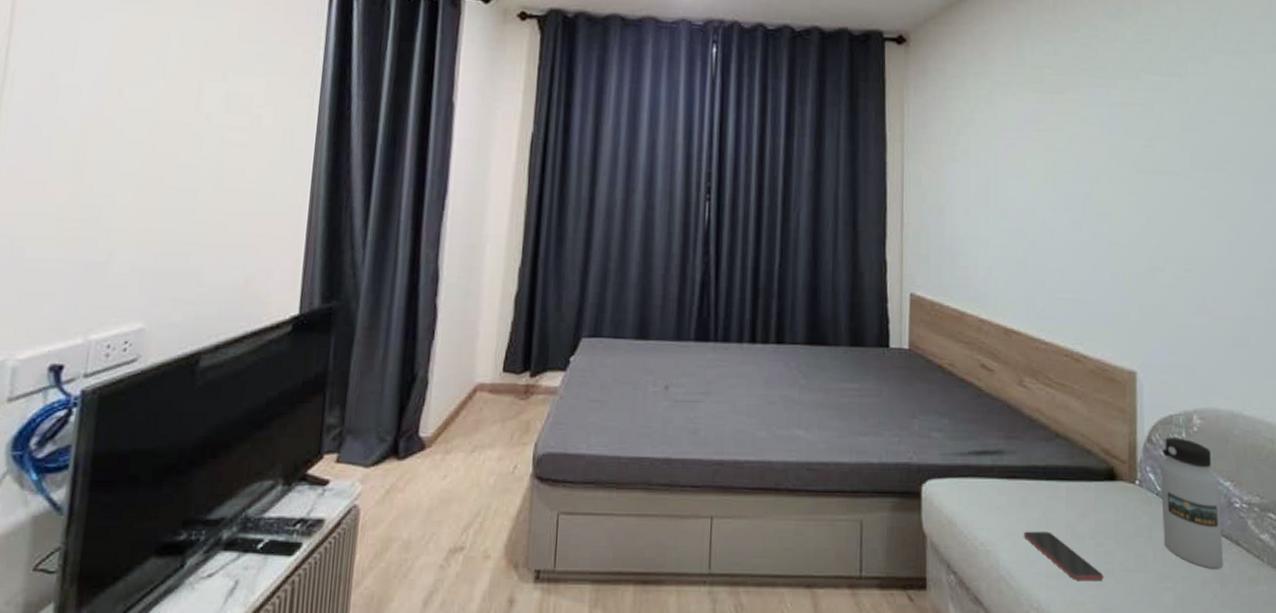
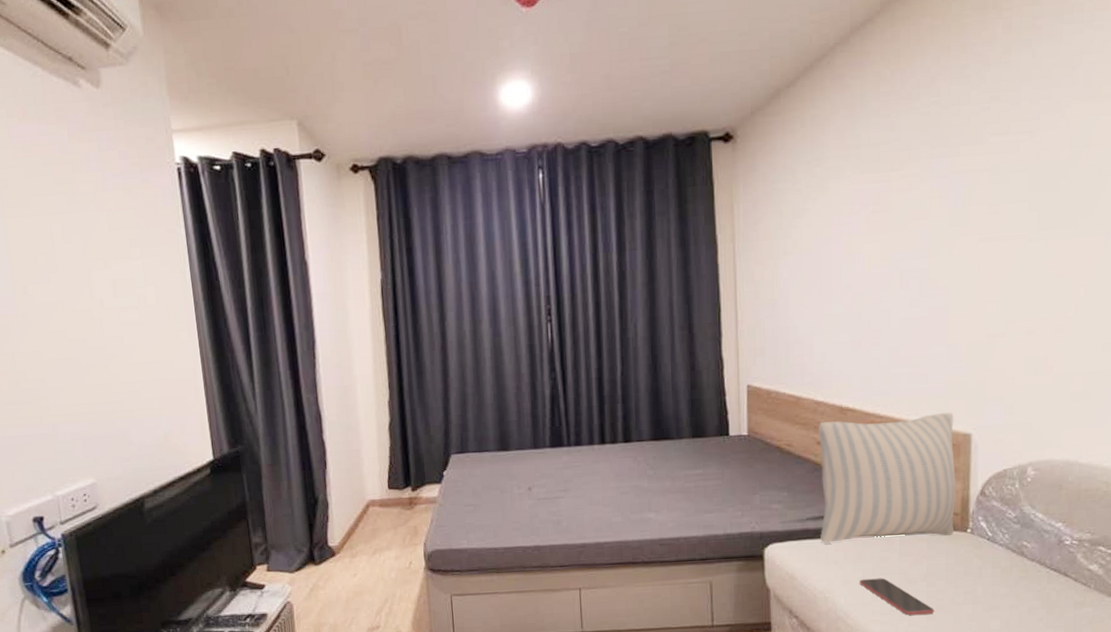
pillow: none [982,342,1123,486] -> present [818,412,957,543]
water bottle: present [1160,437,1223,568] -> none [992,488,1051,597]

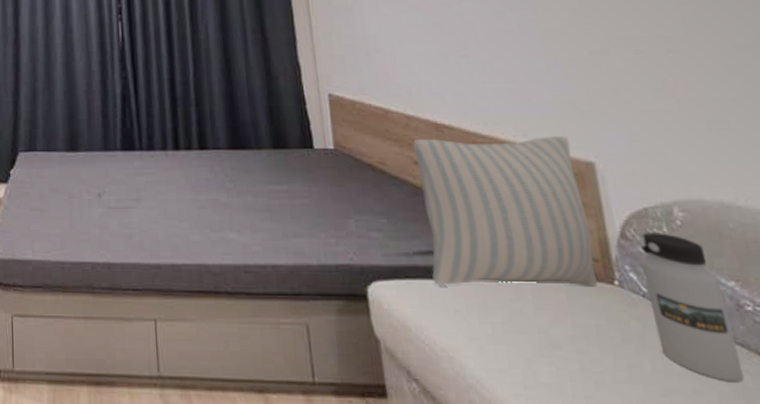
smartphone: present [859,578,934,615] -> none [488,336,594,392]
water bottle: none [992,488,1051,597] -> present [640,233,744,381]

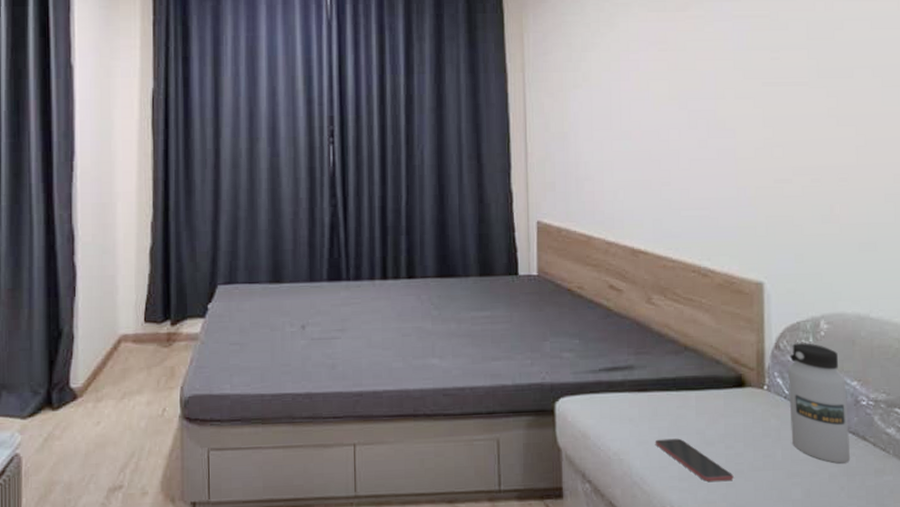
pillow: present [413,136,599,287] -> none [610,259,751,397]
smartphone: none [488,336,594,392] -> present [655,438,734,481]

